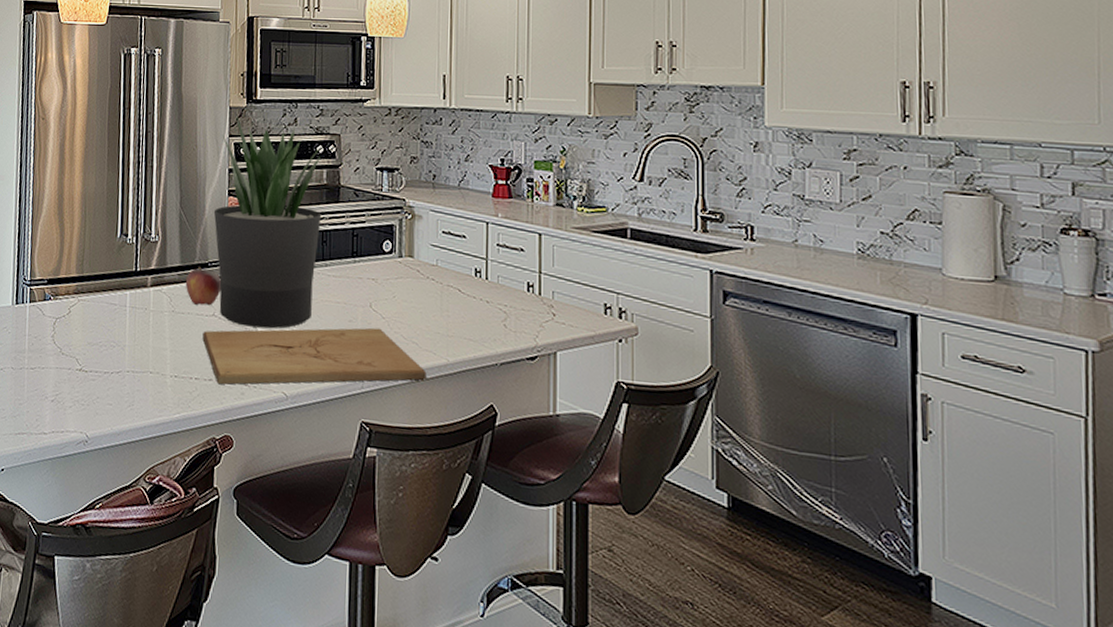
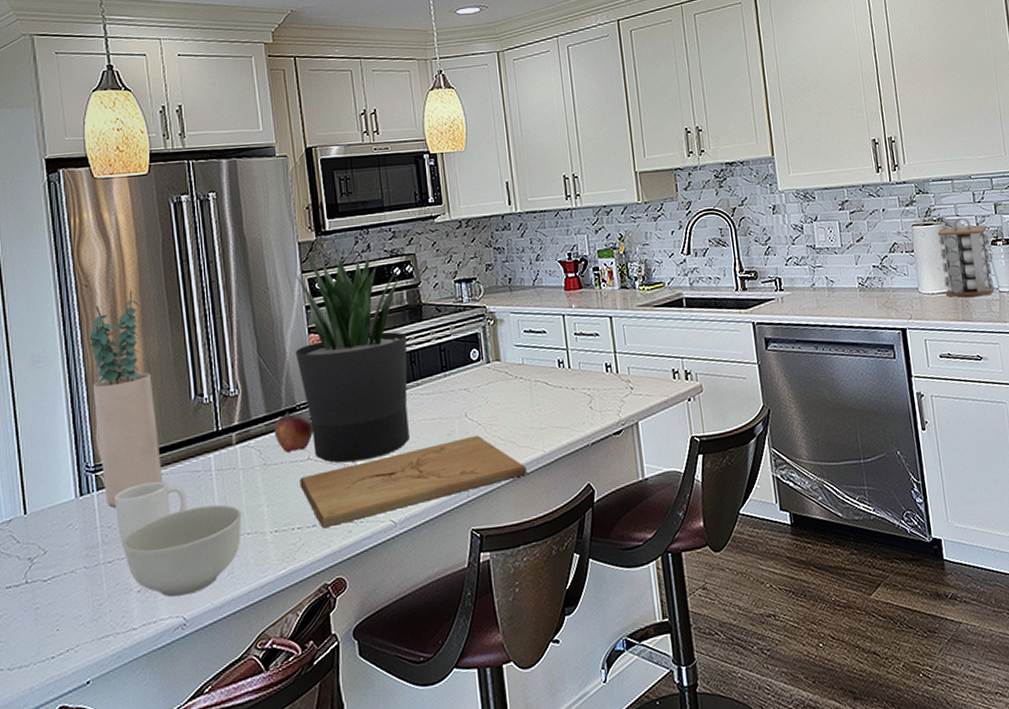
vase: none [36,128,87,321] -> present [89,289,164,507]
mug: none [42,304,102,355] -> present [113,481,187,544]
bowl: none [44,336,148,415] -> present [122,504,242,597]
spice rack: none [981,192,1059,296] -> present [938,217,996,298]

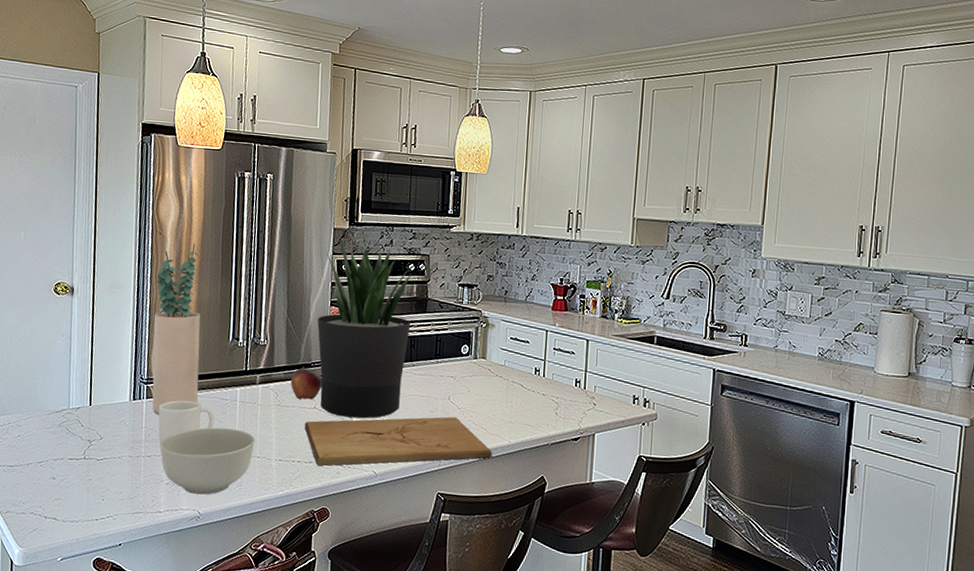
spice rack: present [938,217,996,298] -> none [900,311,954,387]

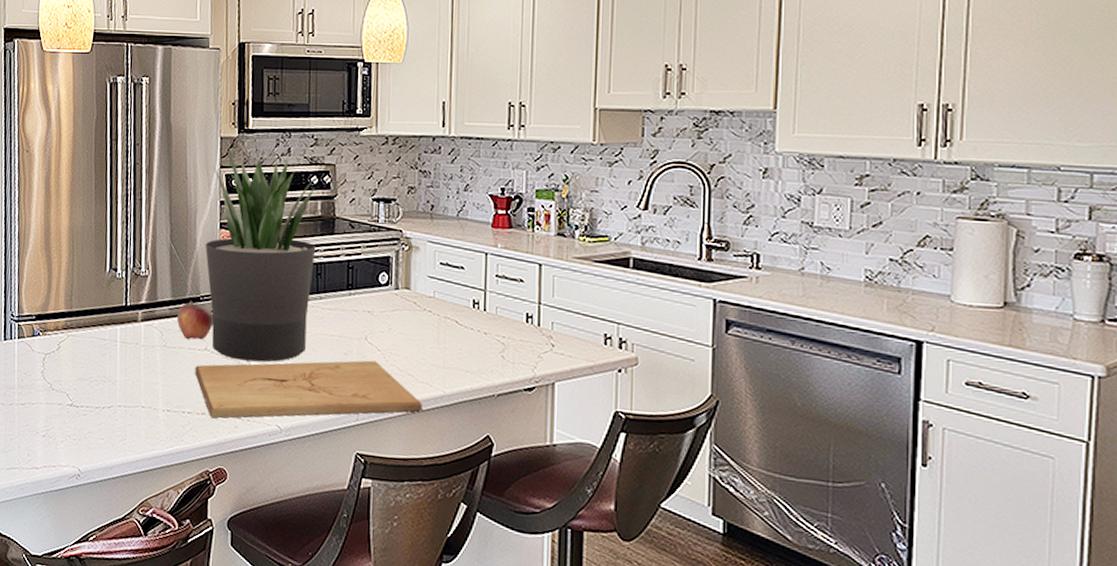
vase: present [152,243,201,414] -> none [23,160,75,356]
mug: present [158,400,214,444] -> none [31,340,93,391]
bowl: present [160,427,255,495] -> none [34,371,139,450]

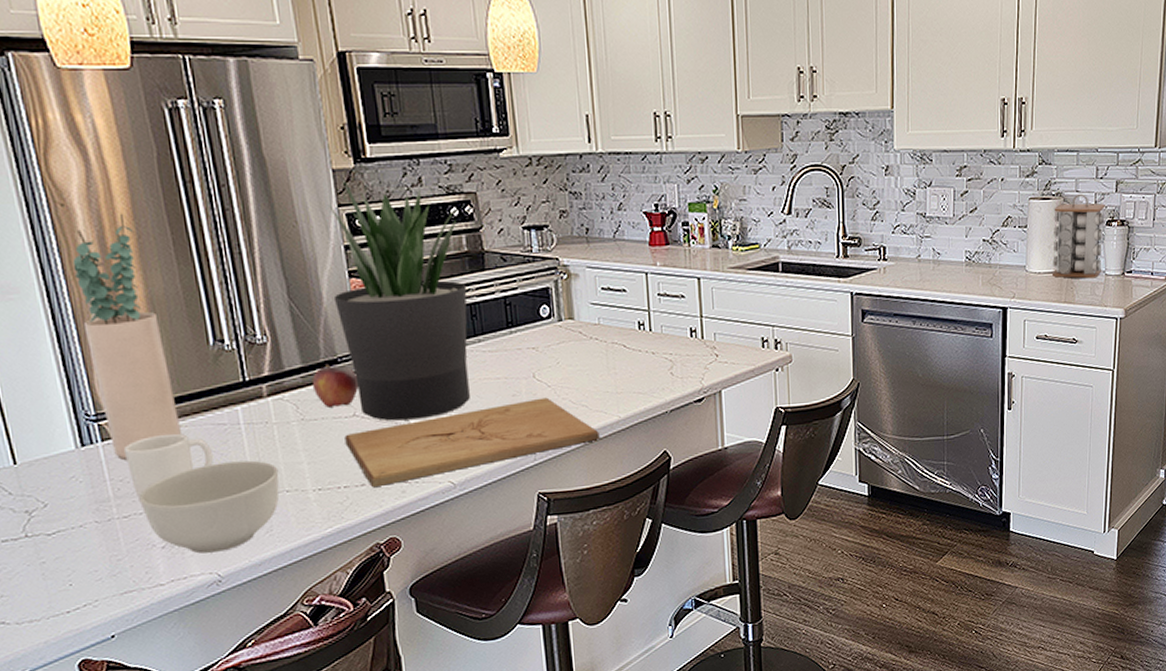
vase: none [23,160,75,356] -> present [72,213,183,460]
mug: none [31,340,93,391] -> present [123,433,213,498]
bowl: none [34,371,139,450] -> present [138,460,280,554]
spice rack: none [991,217,1072,322] -> present [1053,193,1105,279]

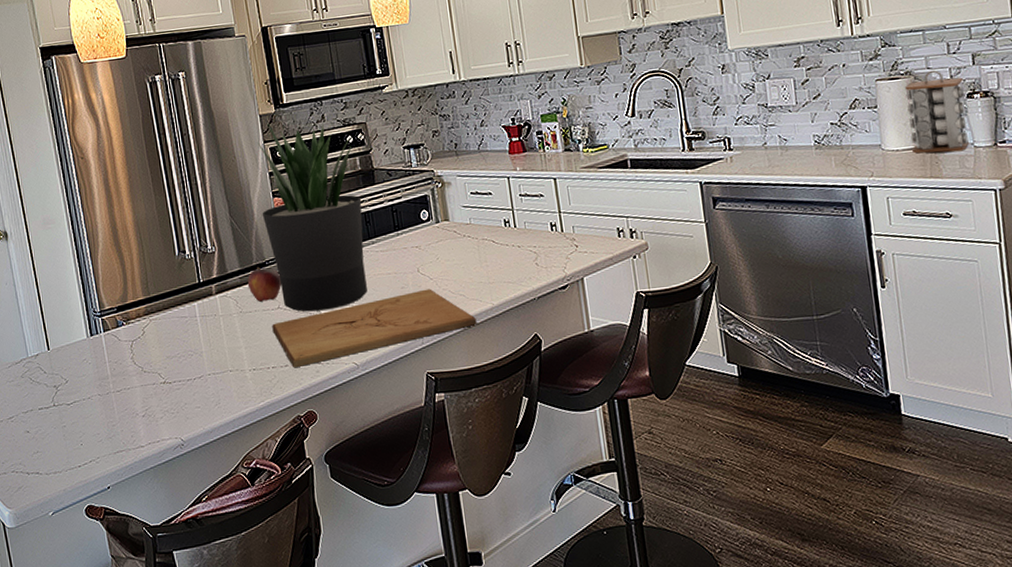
vase: present [72,213,183,460] -> none [87,160,157,346]
mug: present [123,433,213,498] -> none [117,324,178,376]
bowl: present [138,460,280,554] -> none [127,345,225,422]

